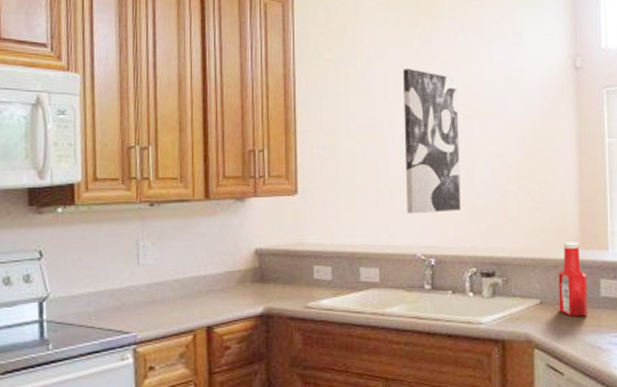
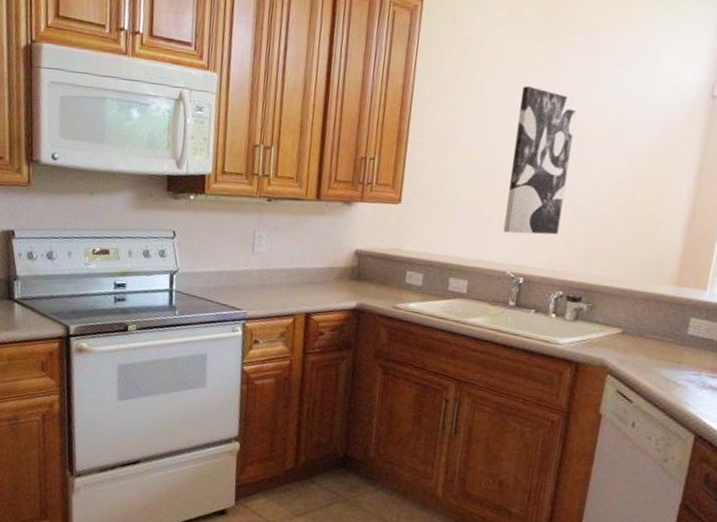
ketchup bottle: present [558,242,588,316] -> none [640,277,677,351]

